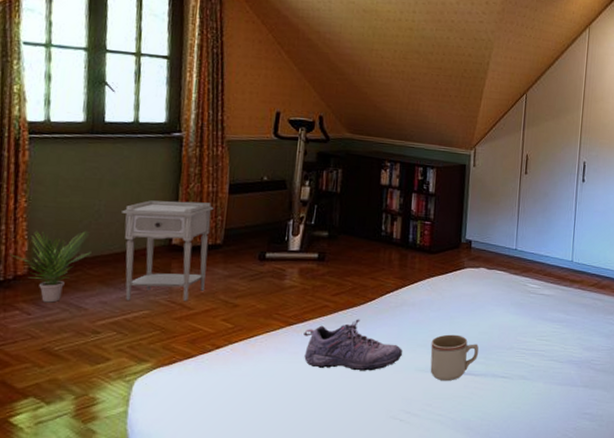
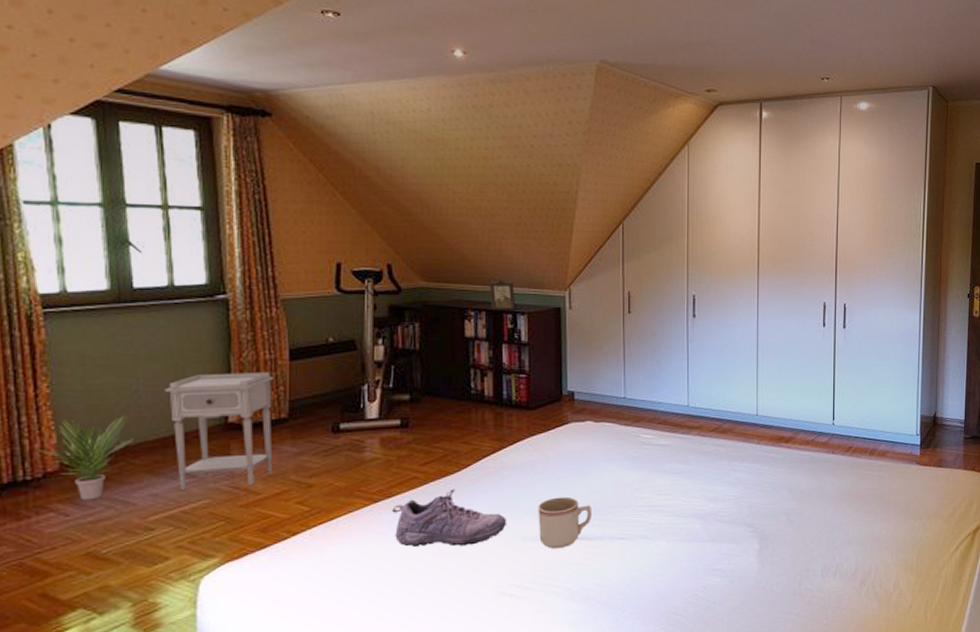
photo frame: none [405,136,429,165] -> present [490,279,518,311]

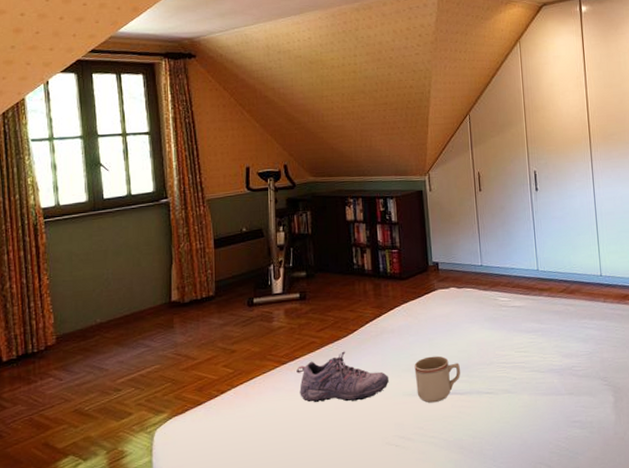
potted plant: present [35,414,134,501] -> none [39,298,106,368]
nightstand: present [165,372,274,490] -> none [127,259,205,357]
photo frame: present [490,279,518,311] -> none [364,170,387,197]

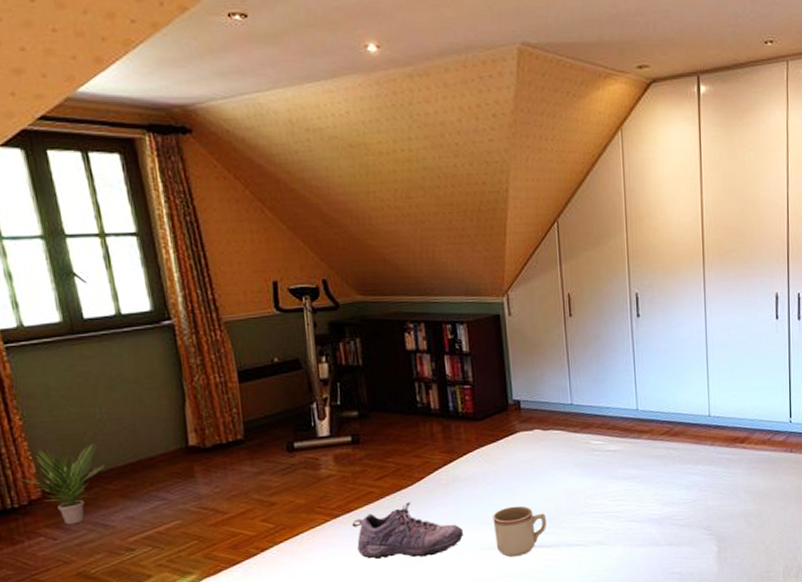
potted plant: none [39,298,106,368] -> present [17,442,105,525]

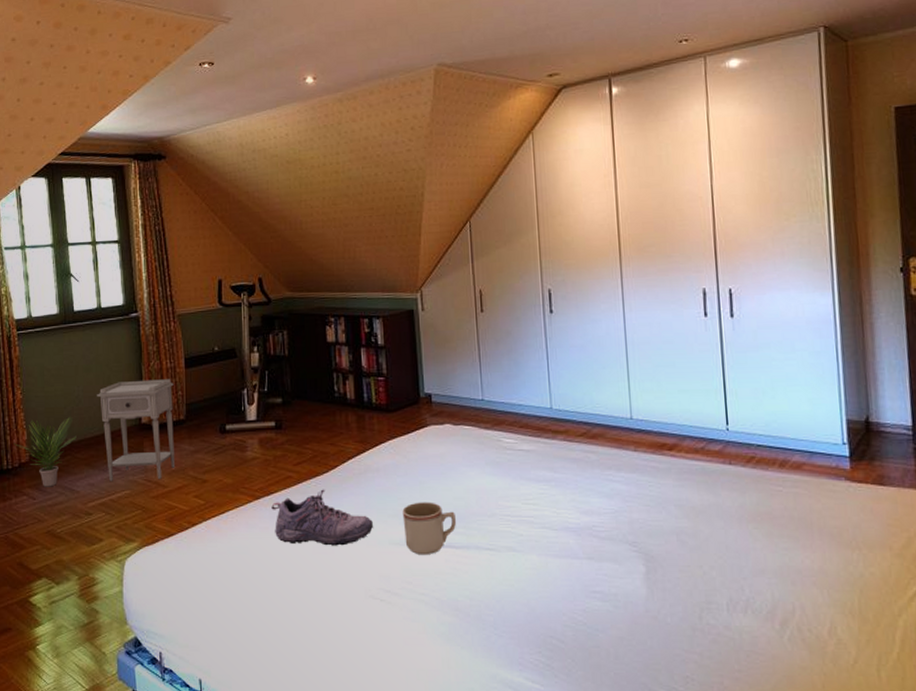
nightstand: none [126,395,236,512] -> present [97,379,176,481]

